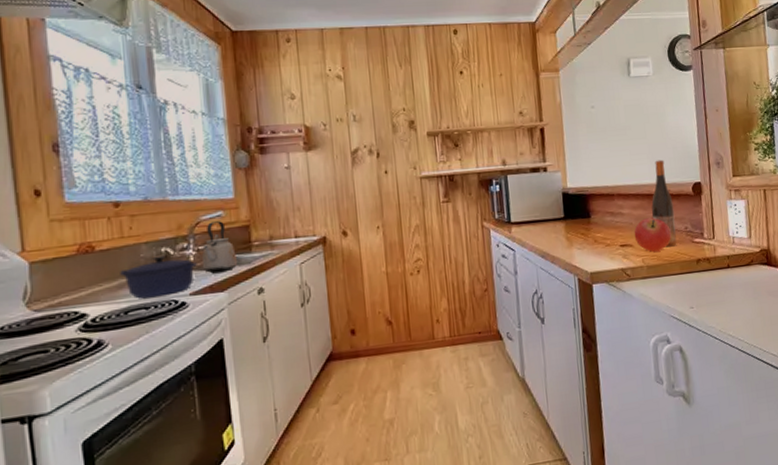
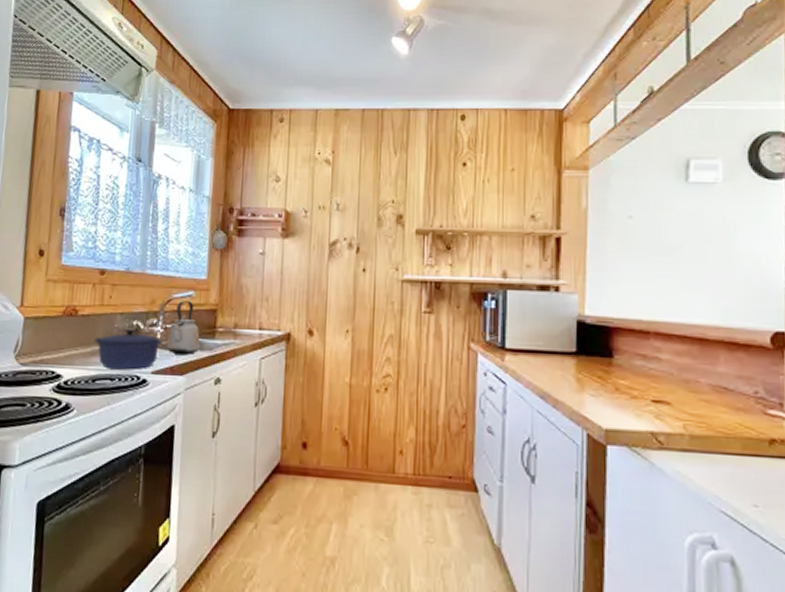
fruit: present [634,217,671,252] -> none [674,370,731,418]
wine bottle: present [651,159,677,248] -> none [703,294,740,415]

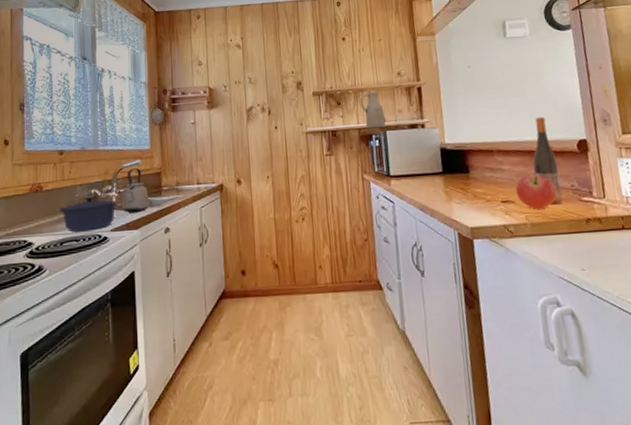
ceramic pitcher: none [475,236,507,285] -> present [359,91,386,129]
fruit: none [674,370,731,418] -> present [515,174,557,209]
wine bottle: none [703,294,740,415] -> present [533,116,563,205]

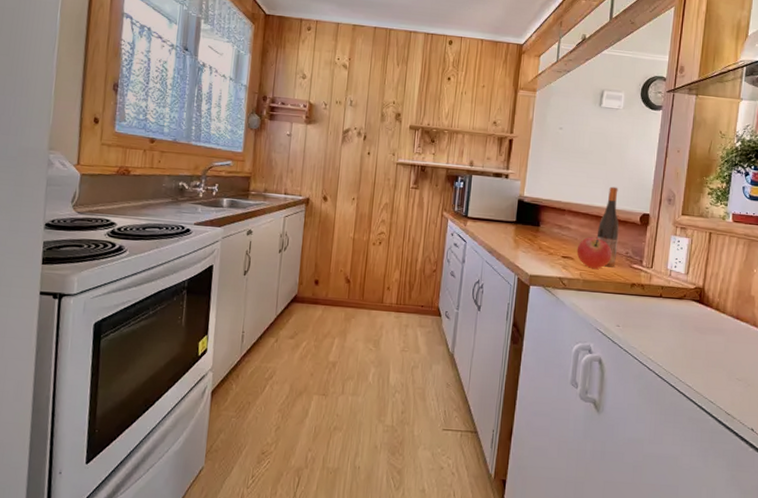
cooking pot: present [59,196,118,232] -> none [145,187,204,222]
kettle: present [121,168,150,213] -> none [207,168,236,211]
ceramic pitcher: present [359,91,386,129] -> none [452,135,474,171]

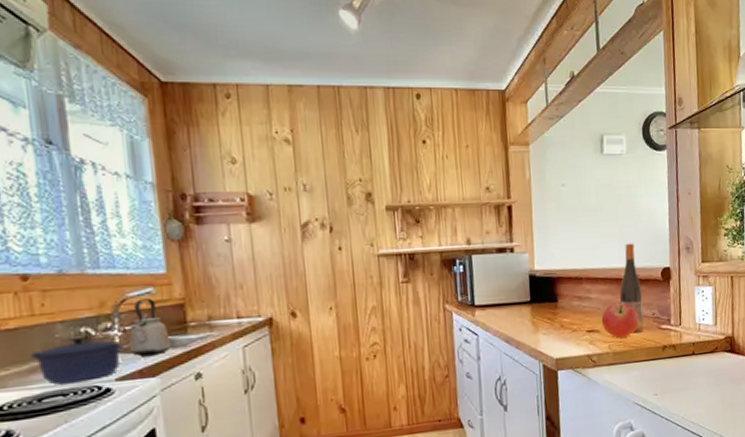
cooking pot: none [145,187,204,222] -> present [31,336,124,385]
kettle: none [207,168,236,211] -> present [128,298,172,356]

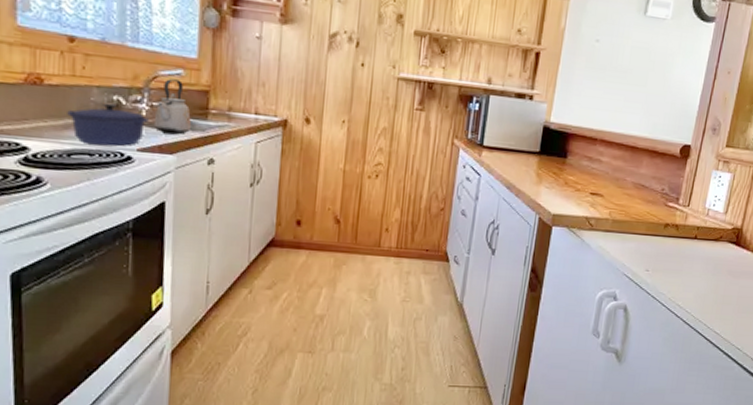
fruit: present [601,303,639,338] -> none [607,171,647,207]
wine bottle: present [619,243,644,334] -> none [630,112,659,206]

